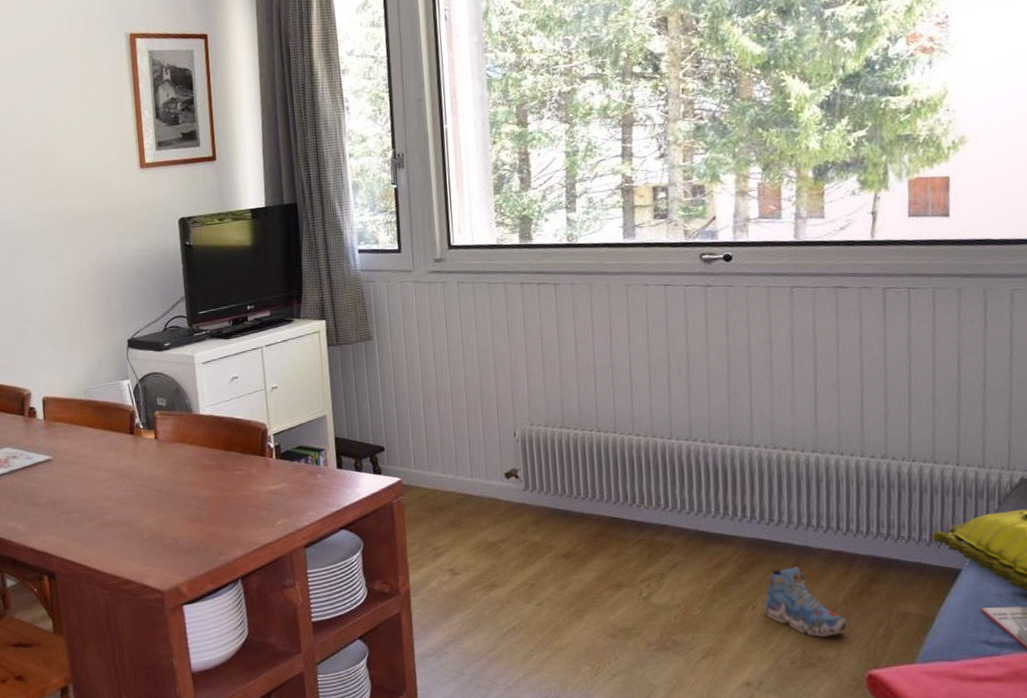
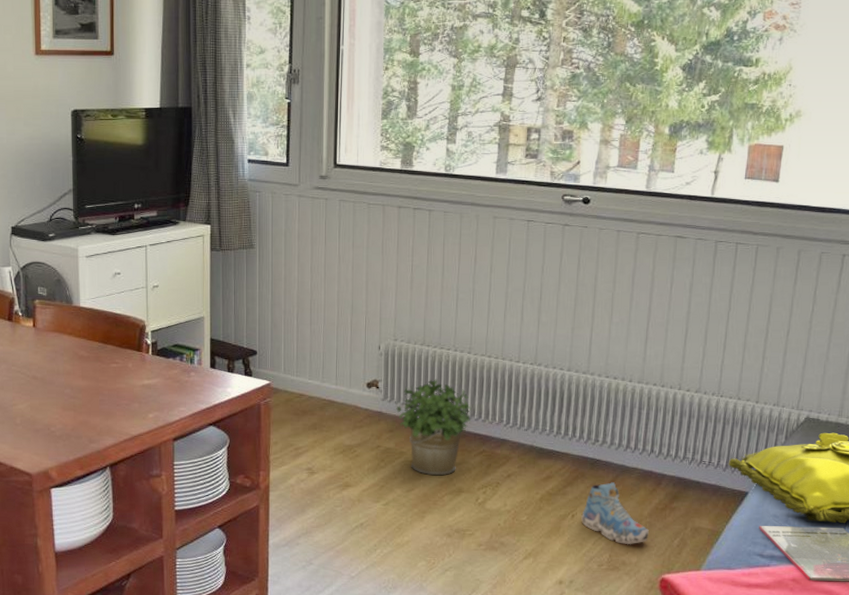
potted plant: none [539,463,624,570] -> present [396,379,472,476]

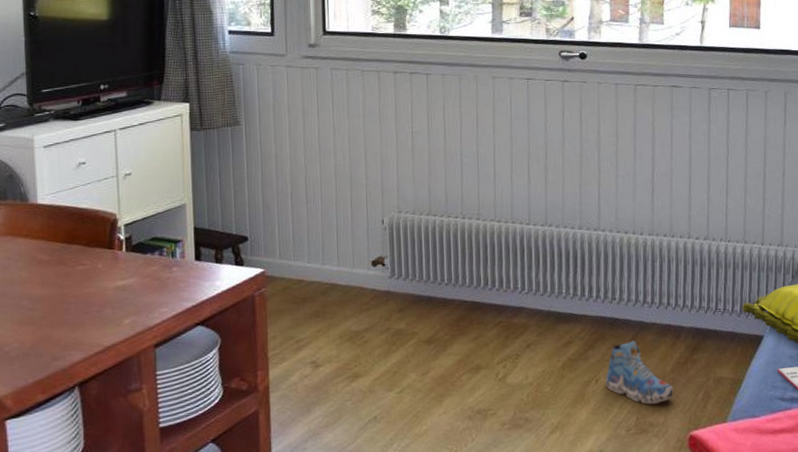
potted plant: present [396,379,472,476] -> none [404,250,485,355]

